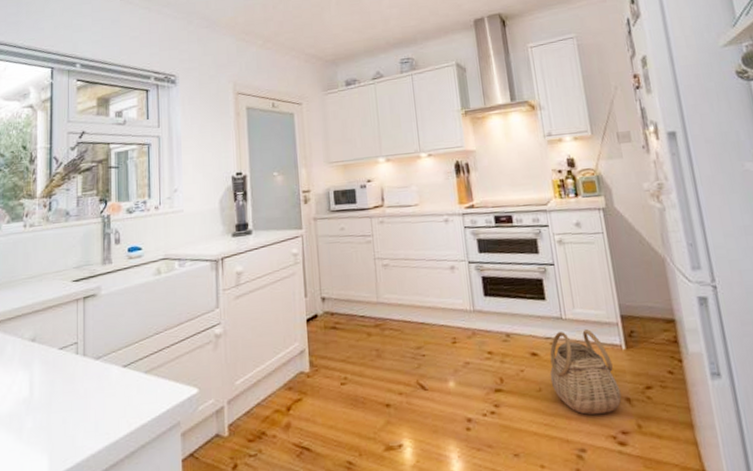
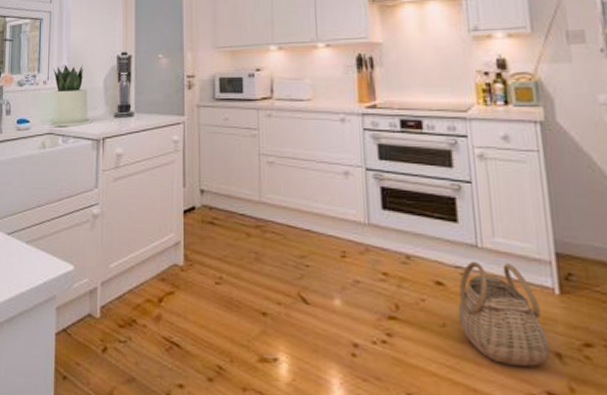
planter: none [164,187,209,252] -> present [50,64,92,127]

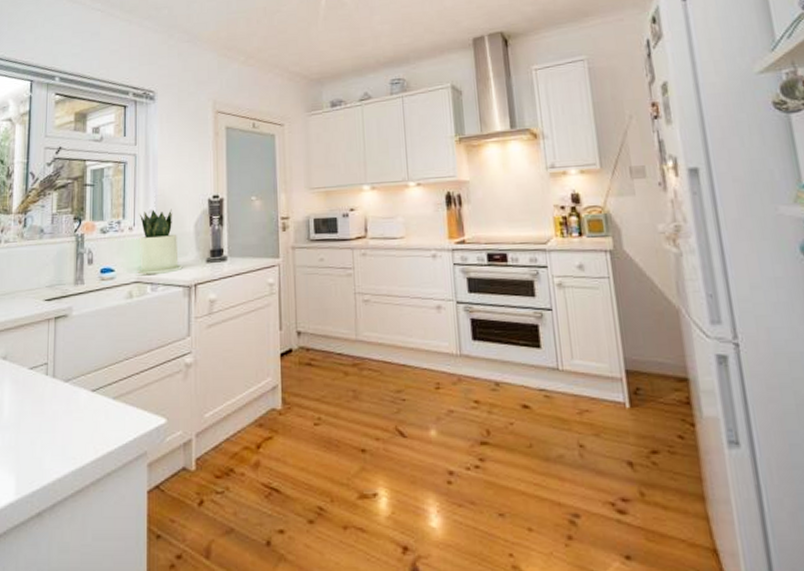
basket: present [457,262,550,367] -> none [542,383,623,478]

